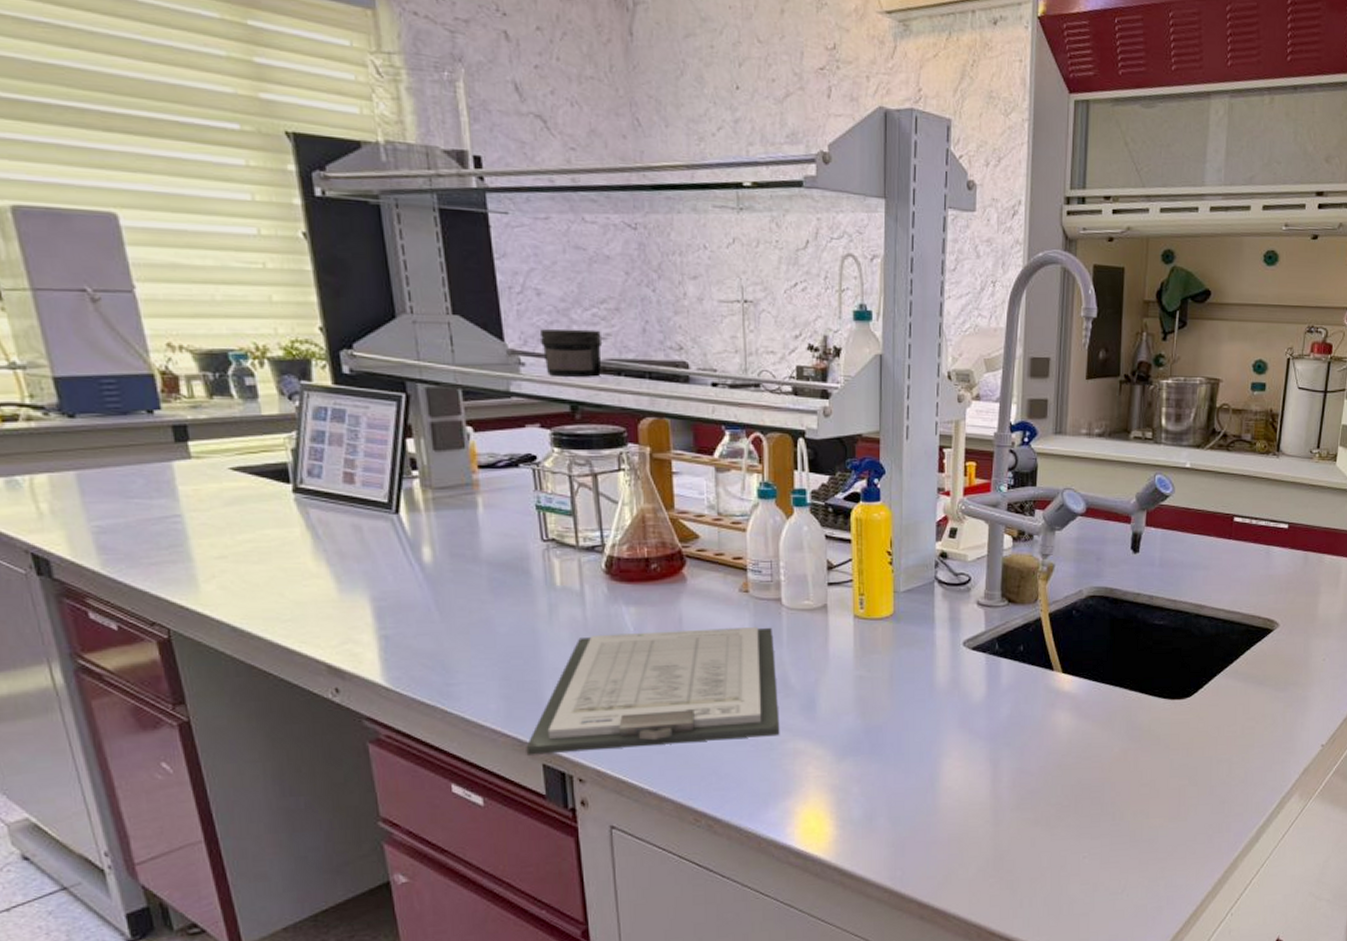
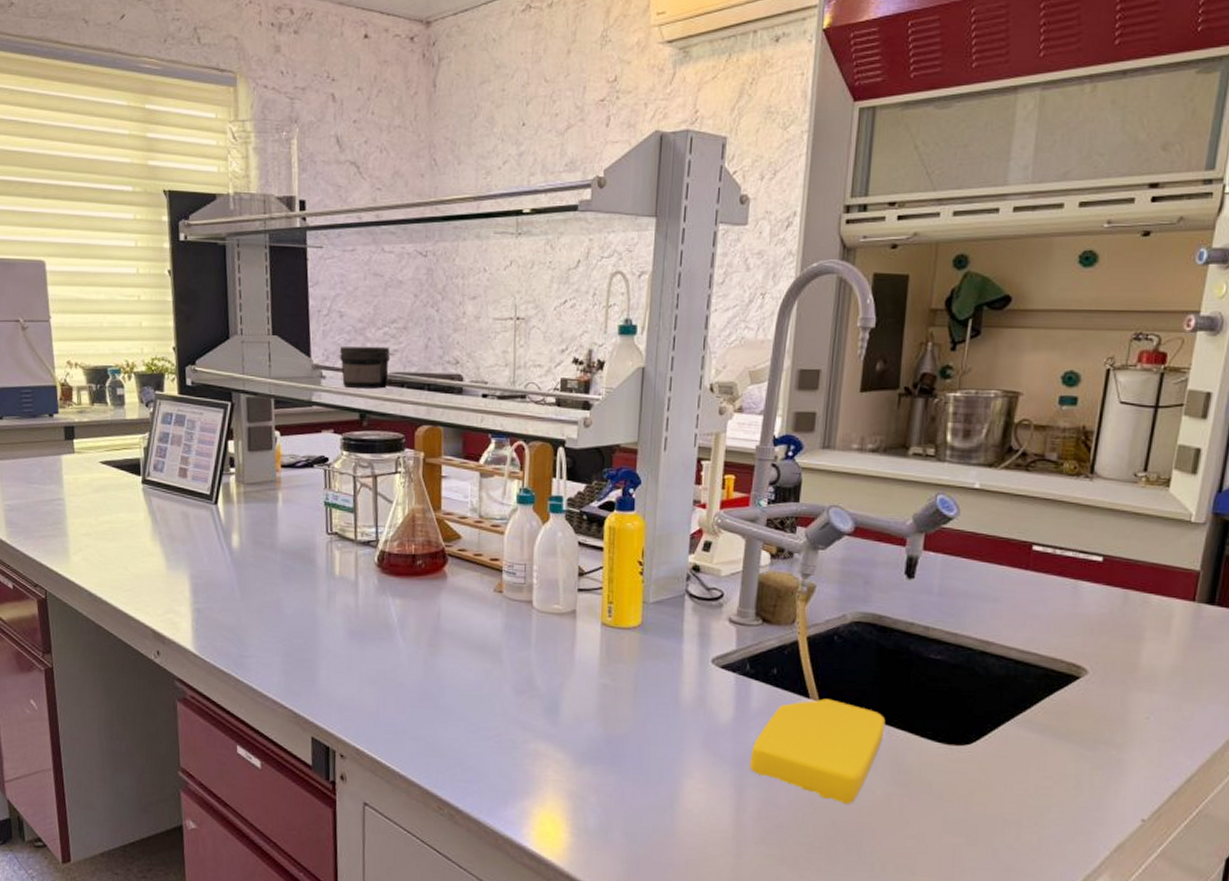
clipboard: present [526,626,780,755] -> none [299,622,523,735]
sponge: none [1003,669,1120,763] -> present [749,698,886,804]

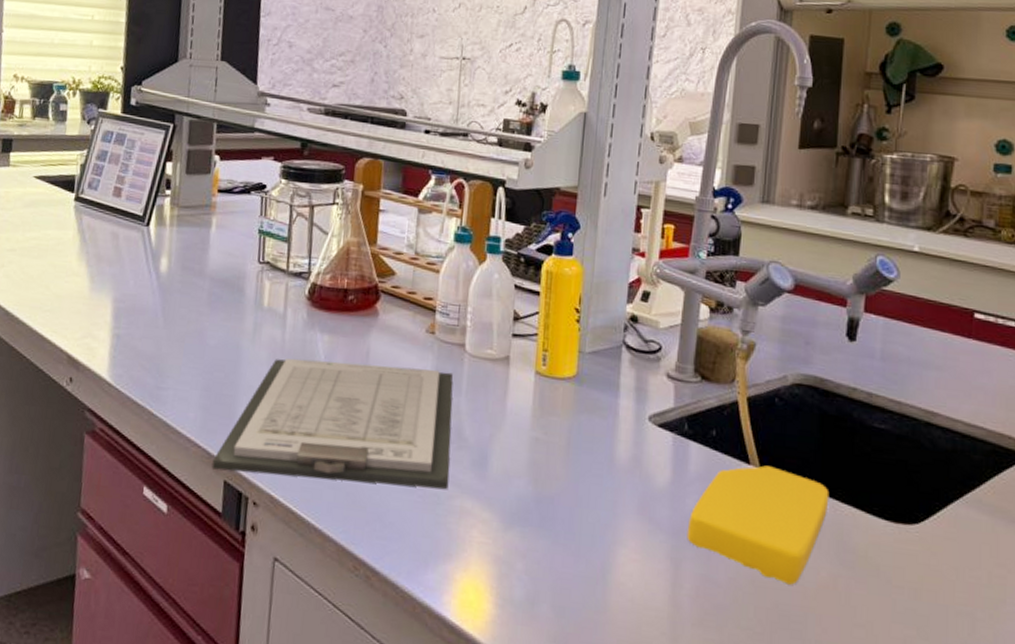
clipboard: none [299,622,523,735] -> present [211,358,453,489]
jar: present [339,346,391,389] -> none [285,75,336,119]

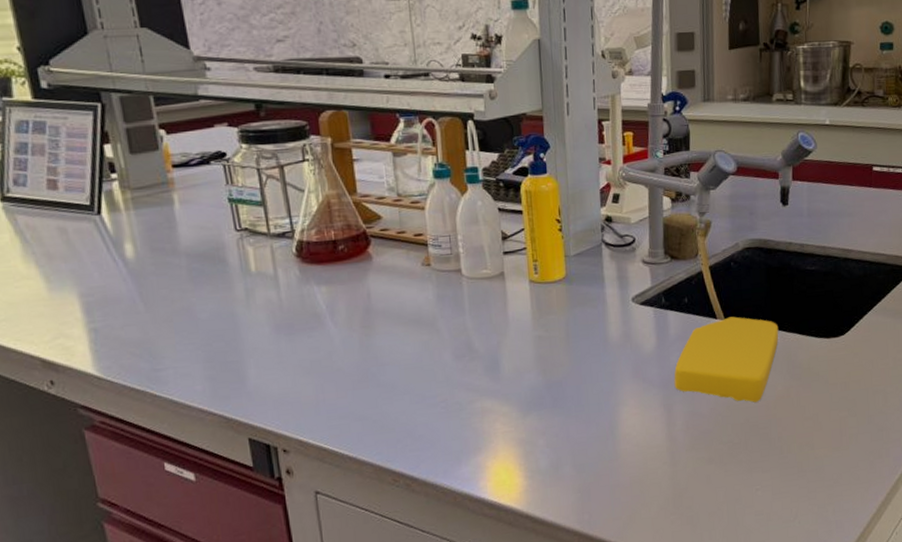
clipboard: present [211,358,453,489] -> none [232,296,468,431]

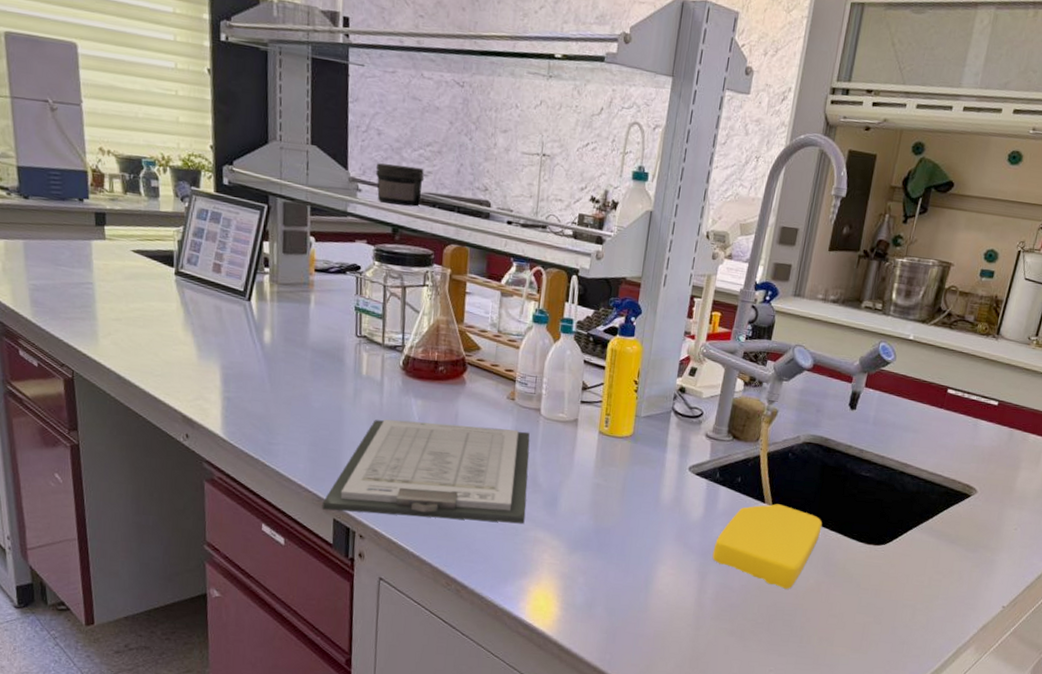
jar: none [222,33,282,78] -> present [375,163,425,207]
clipboard: none [232,296,468,431] -> present [322,419,530,523]

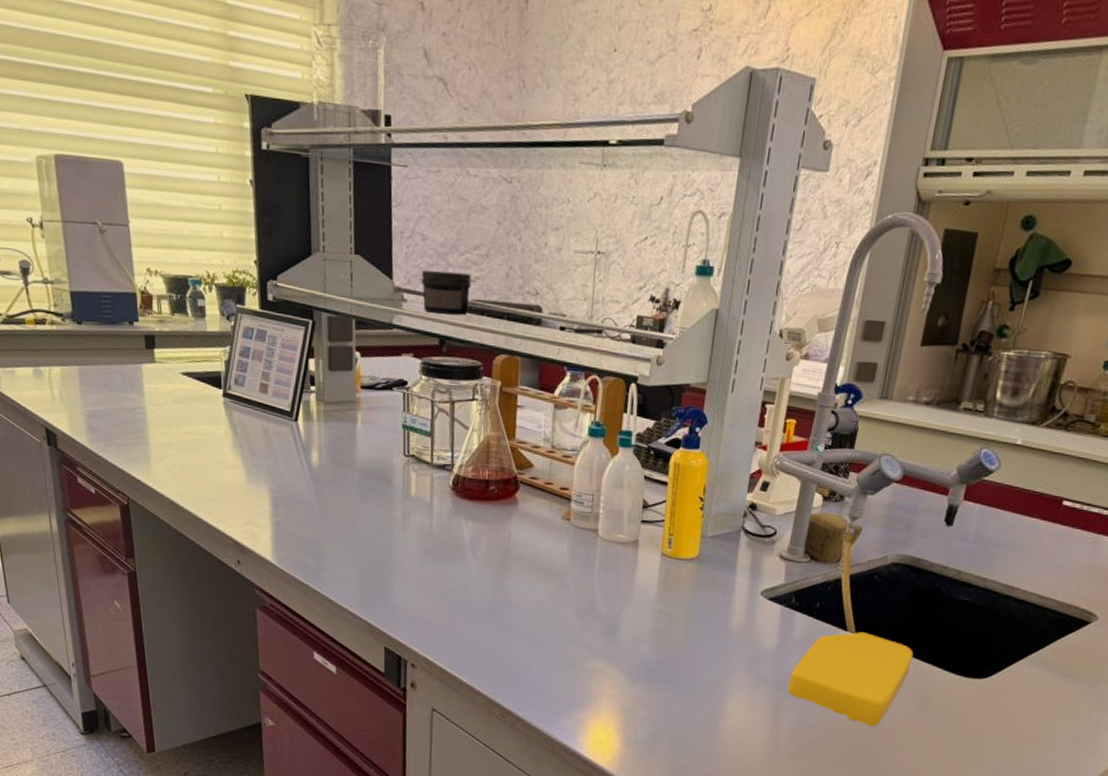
clipboard: present [322,419,530,523] -> none [373,542,587,653]

